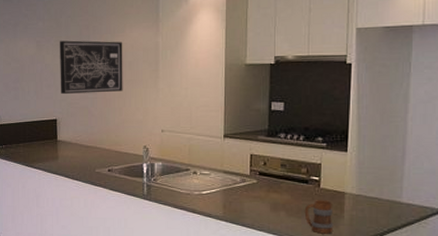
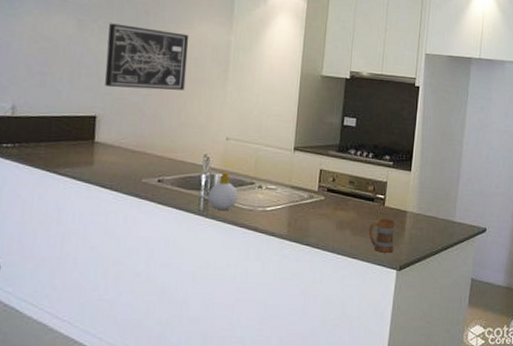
soap bottle: none [151,160,176,195] -> present [208,171,238,211]

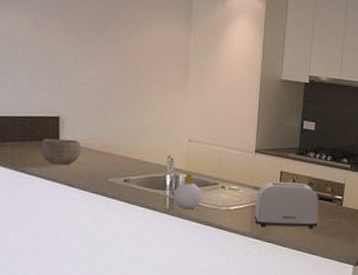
bowl: none [74,138,117,166] -> present [40,138,82,166]
wall art: present [105,23,189,91] -> none [65,23,148,93]
toaster: none [292,180,362,230] -> present [254,181,321,228]
mug: present [368,218,395,253] -> none [327,218,352,250]

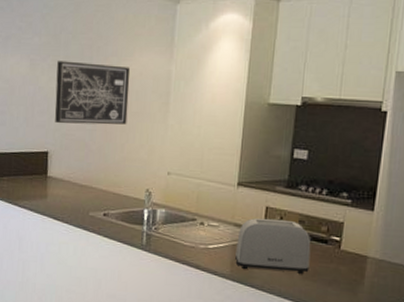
bowl: present [40,138,82,166] -> none [31,172,66,199]
wall art: none [65,23,148,93] -> present [55,61,131,125]
soap bottle: present [174,171,202,210] -> none [151,206,180,247]

